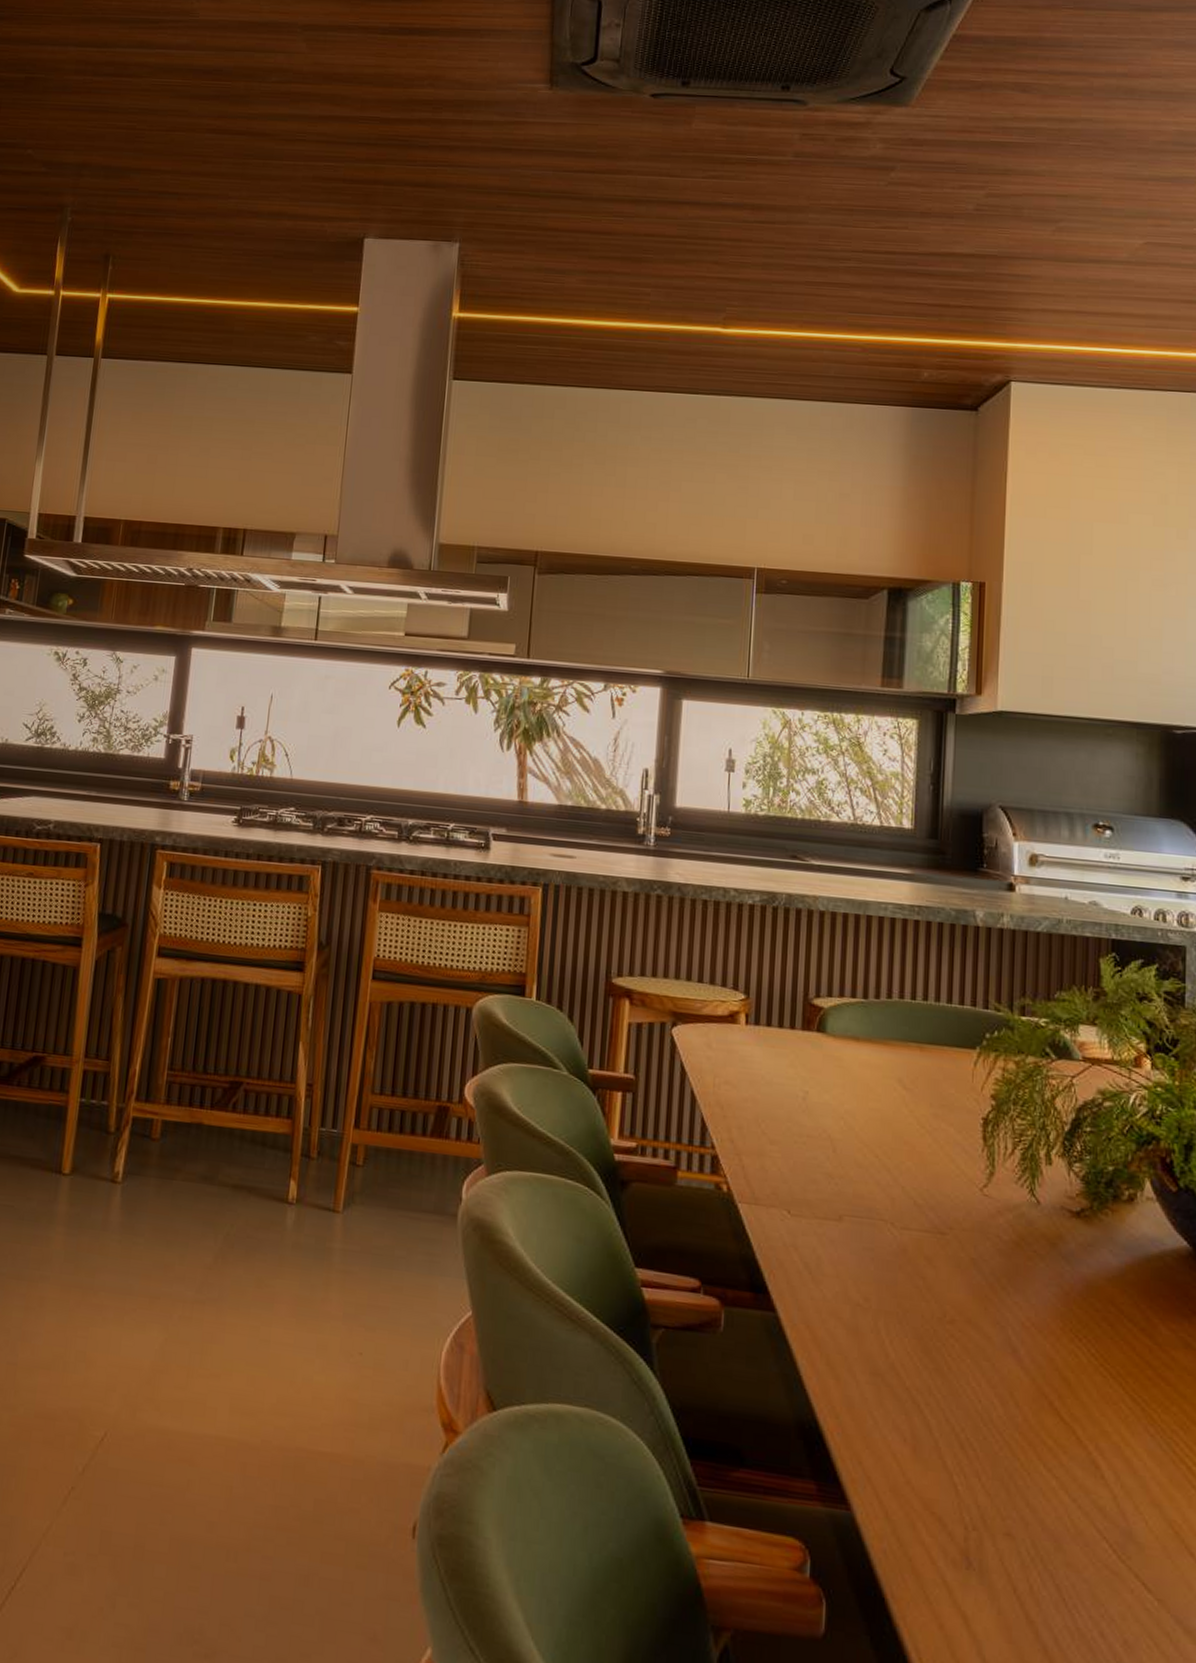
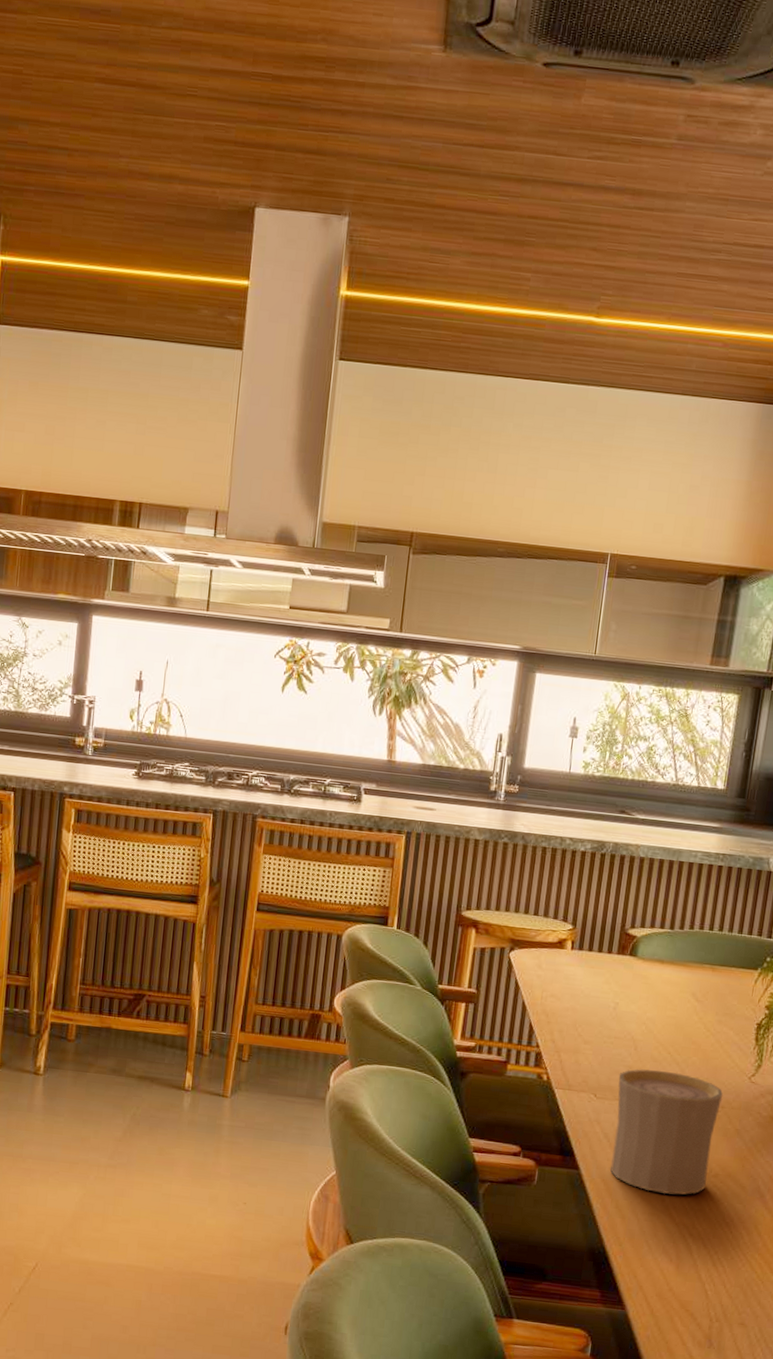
cup: none [816,1177,949,1348] -> present [610,1069,723,1195]

